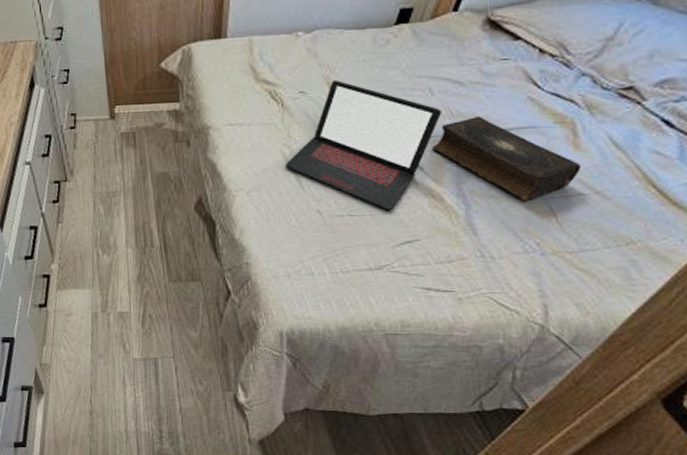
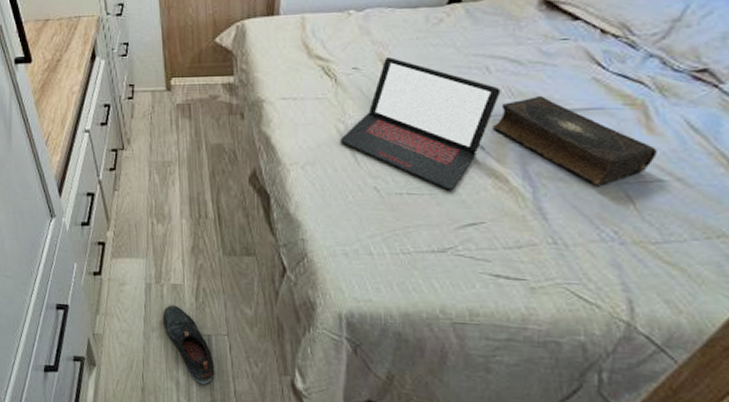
shoe: none [109,332,161,405] -> present [162,305,215,386]

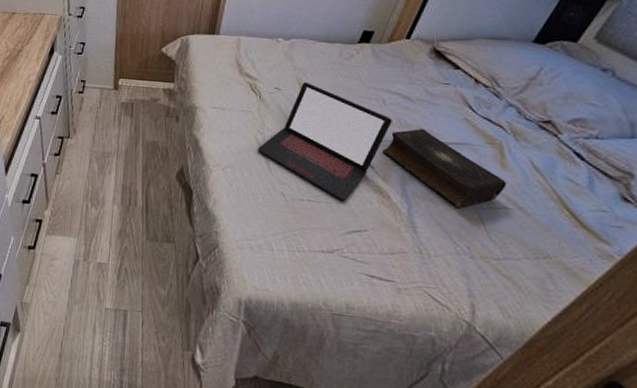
shoe: present [162,305,215,386] -> none [85,281,127,356]

